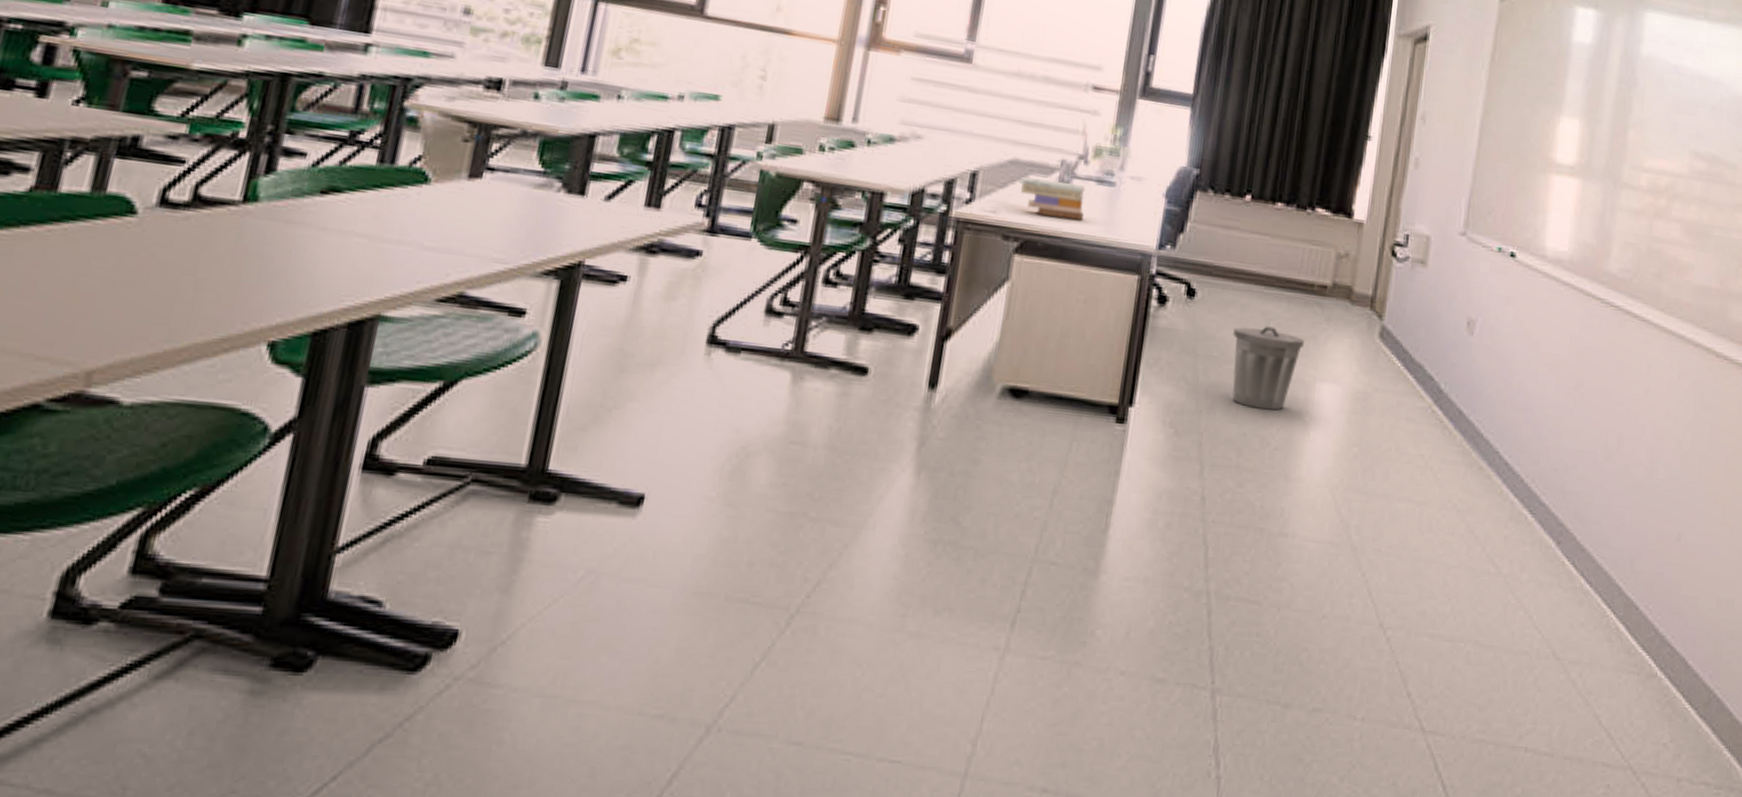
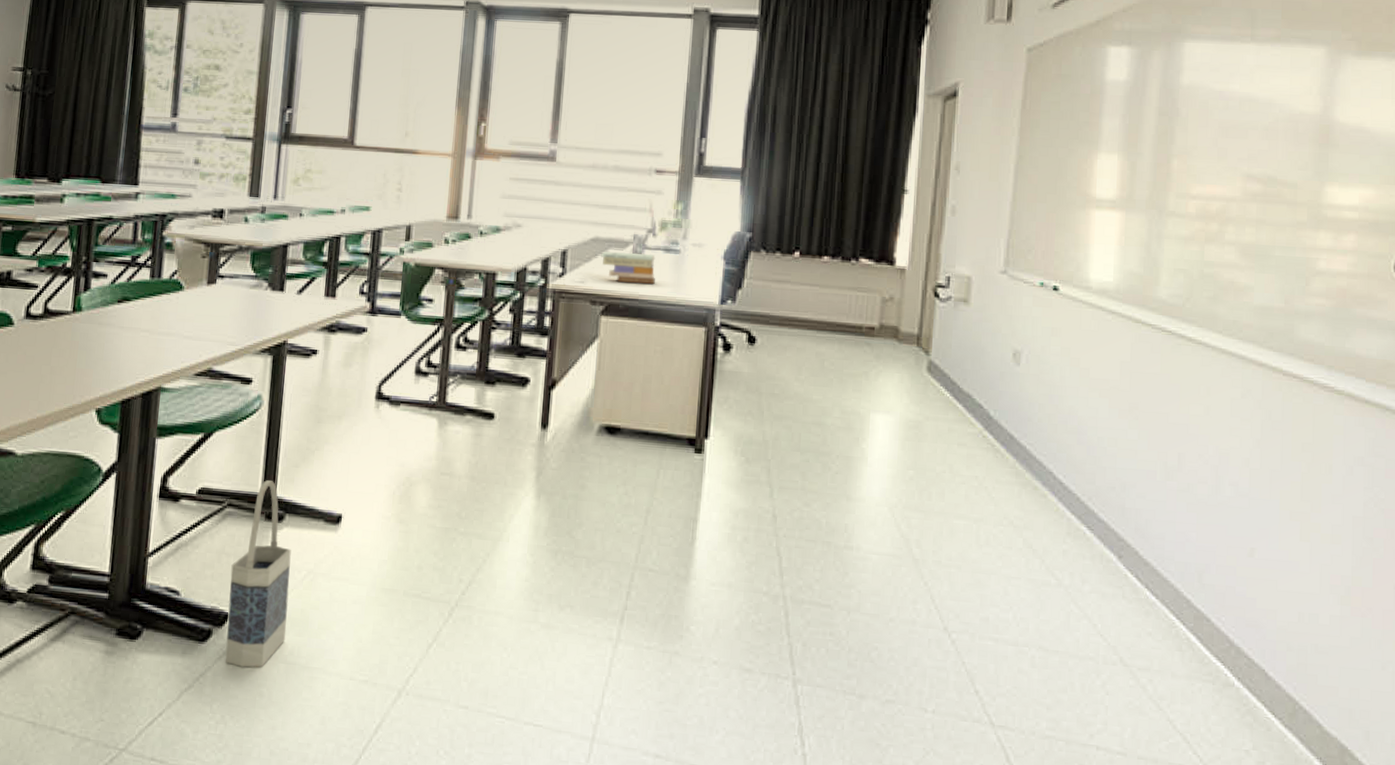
bag: none [447,447,565,705] -> present [225,480,291,668]
trash can: present [1232,326,1304,411] -> none [791,366,856,440]

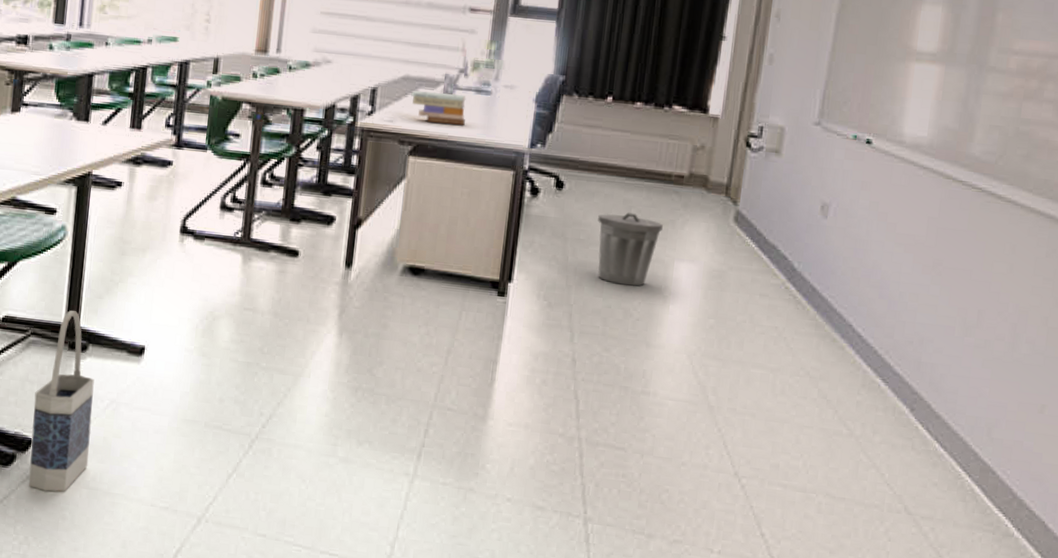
trash can: none [791,366,856,440] -> present [598,212,663,286]

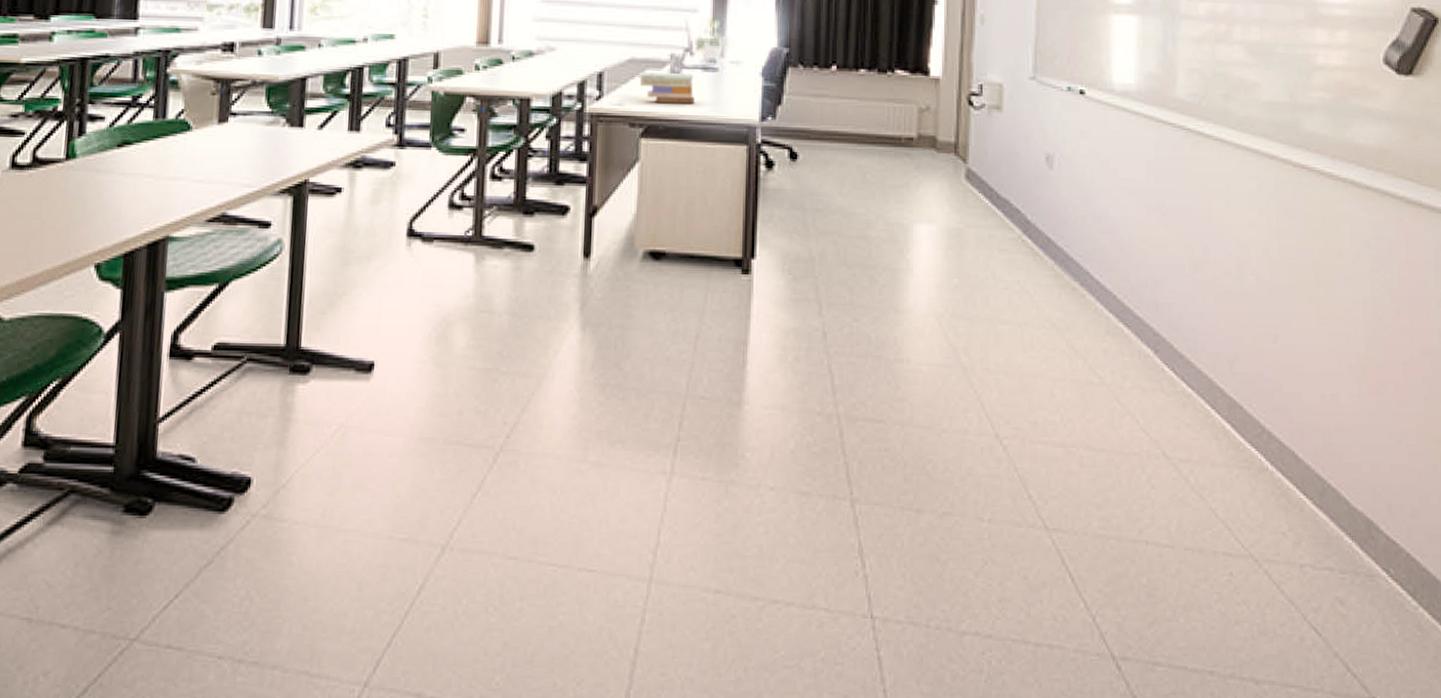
bag: present [28,310,94,492] -> none [248,330,320,536]
trash can: present [598,212,663,286] -> none [834,178,898,253]

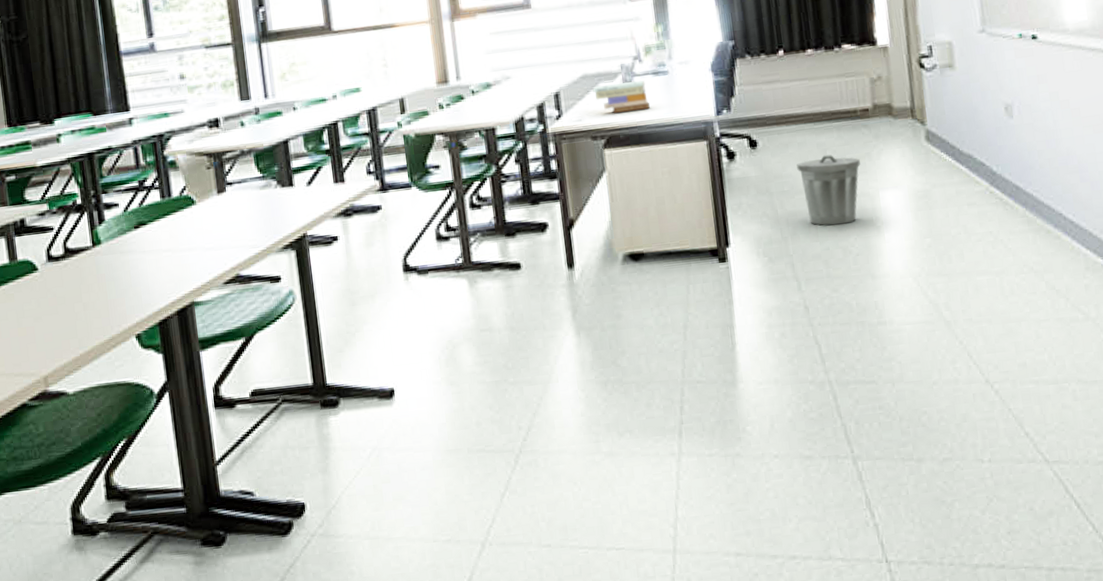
trash can: none [834,178,898,253] -> present [796,154,860,226]

